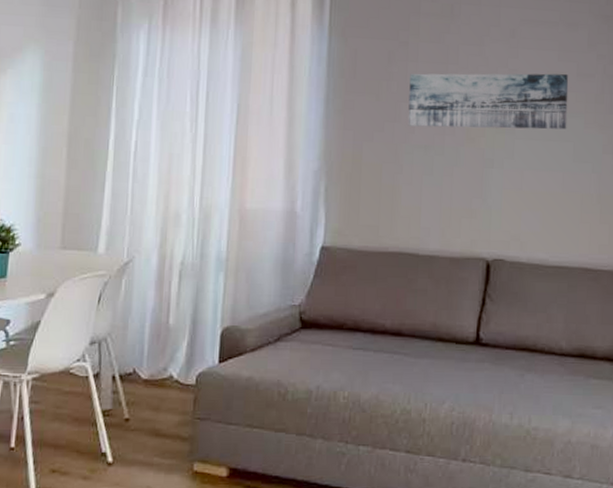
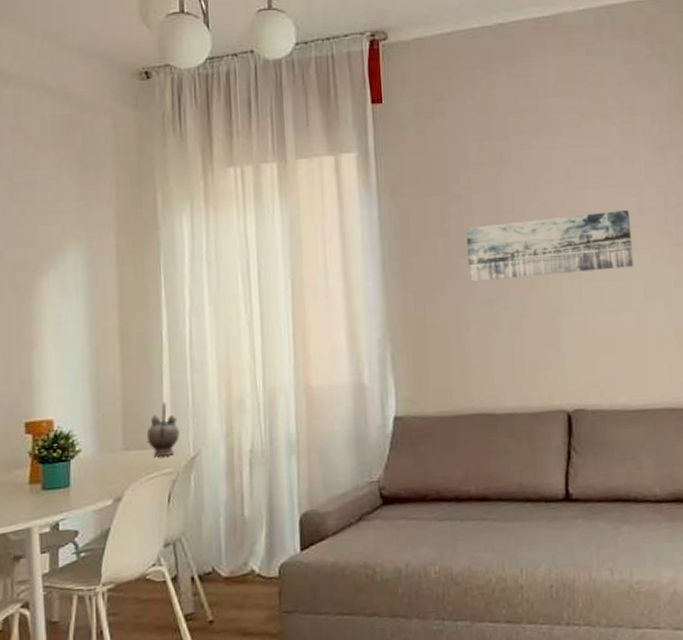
teapot: none [83,207,116,259] -> present [146,402,180,457]

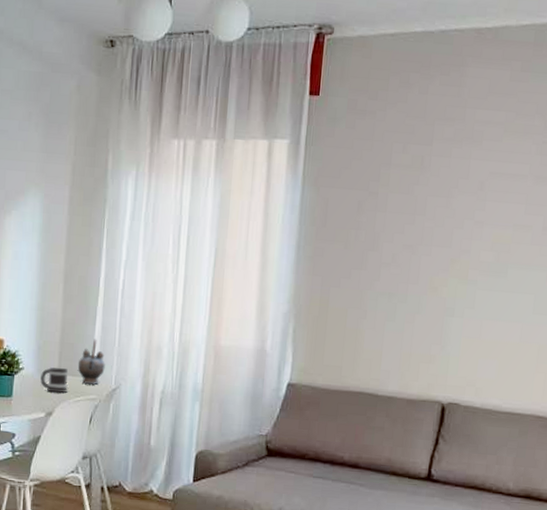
mug: none [103,441,137,473] -> present [40,367,69,393]
wall art: present [466,209,634,282] -> none [373,223,534,282]

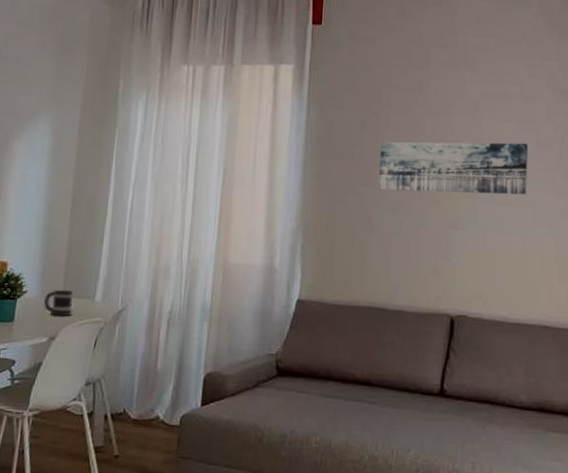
teapot: present [77,339,105,385] -> none [83,259,112,306]
wall art: none [373,223,534,282] -> present [378,141,529,195]

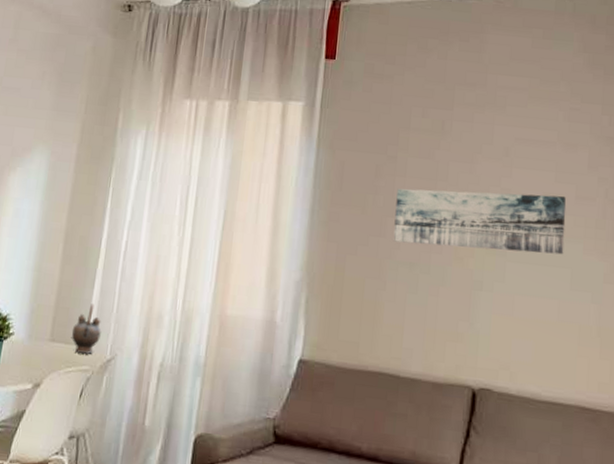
mug: present [44,289,74,316] -> none [30,333,61,362]
teapot: none [83,259,112,306] -> present [71,303,101,354]

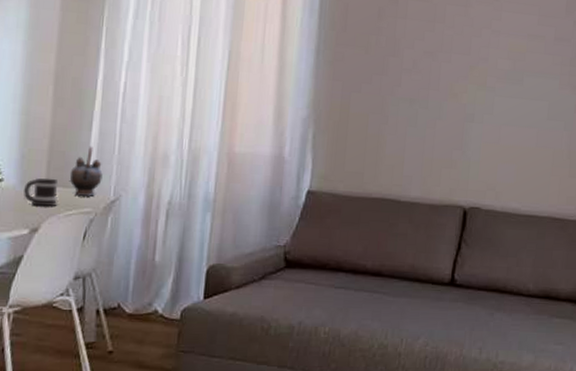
mug: none [30,333,61,362] -> present [24,178,59,207]
wall art: present [393,188,567,255] -> none [394,30,547,90]

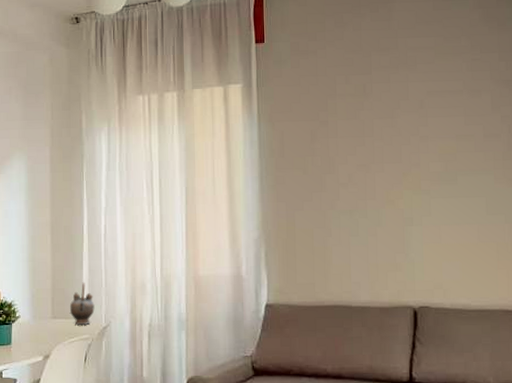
mug: present [24,178,59,207] -> none [36,312,62,337]

